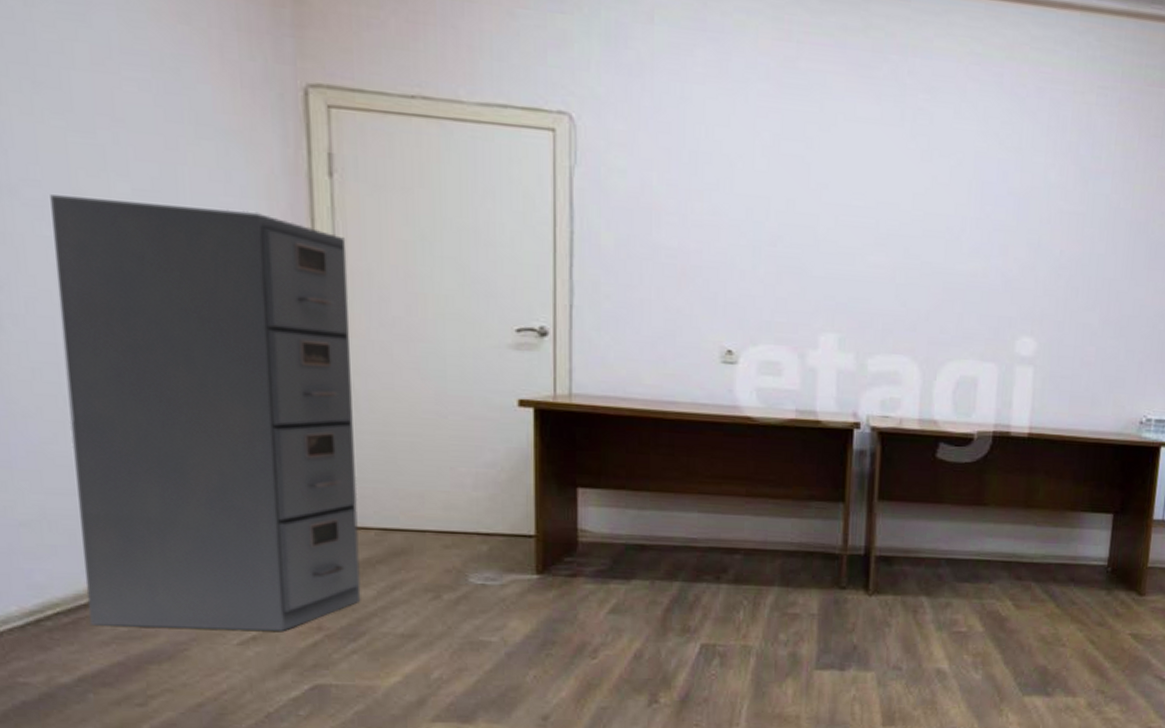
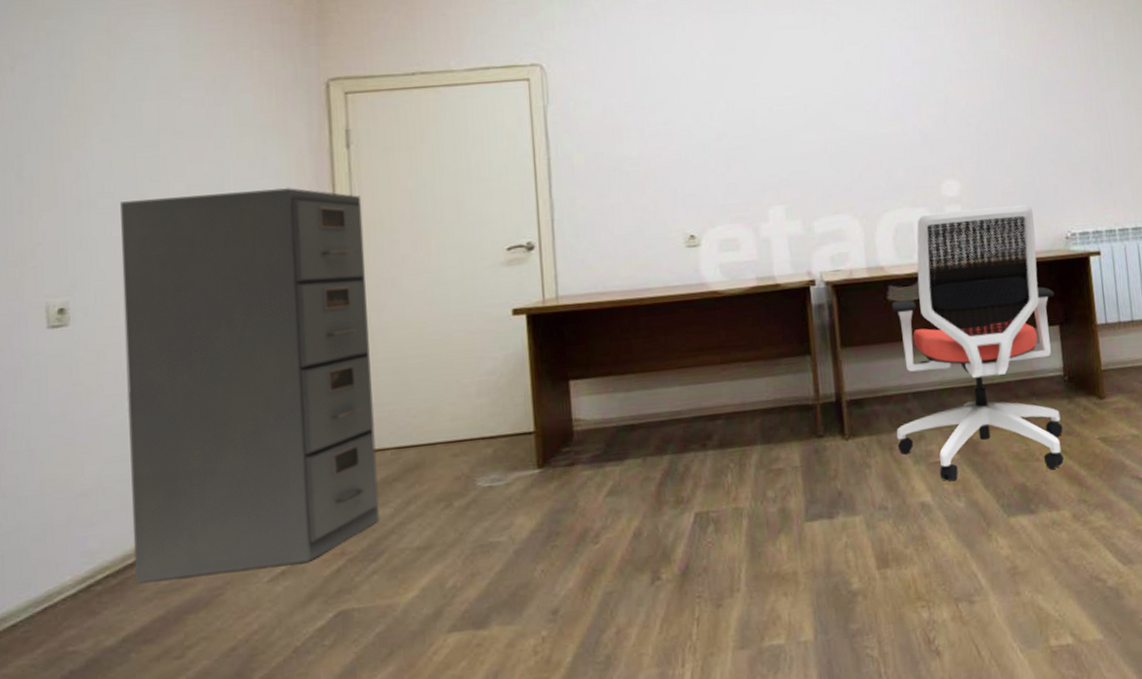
office chair: none [922,370,1116,657] -> present [892,205,1064,482]

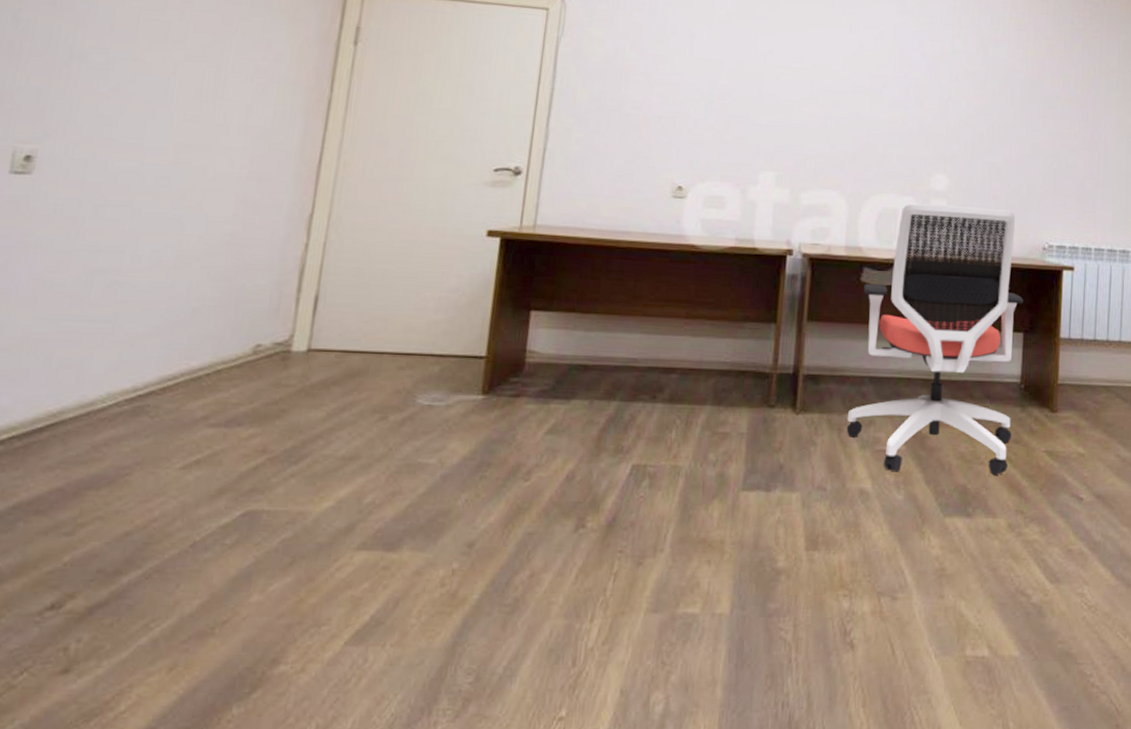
filing cabinet: present [120,187,380,584] -> none [40,60,359,454]

